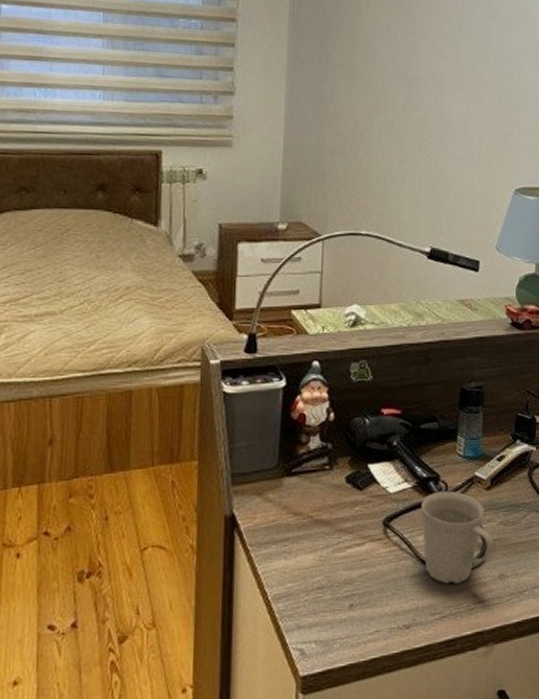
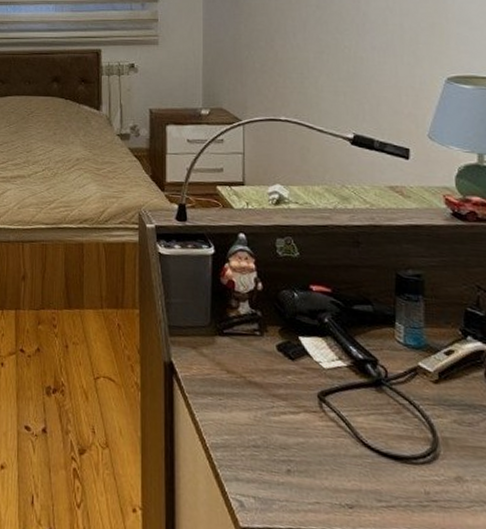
mug: present [421,491,494,584] -> none [359,375,447,475]

